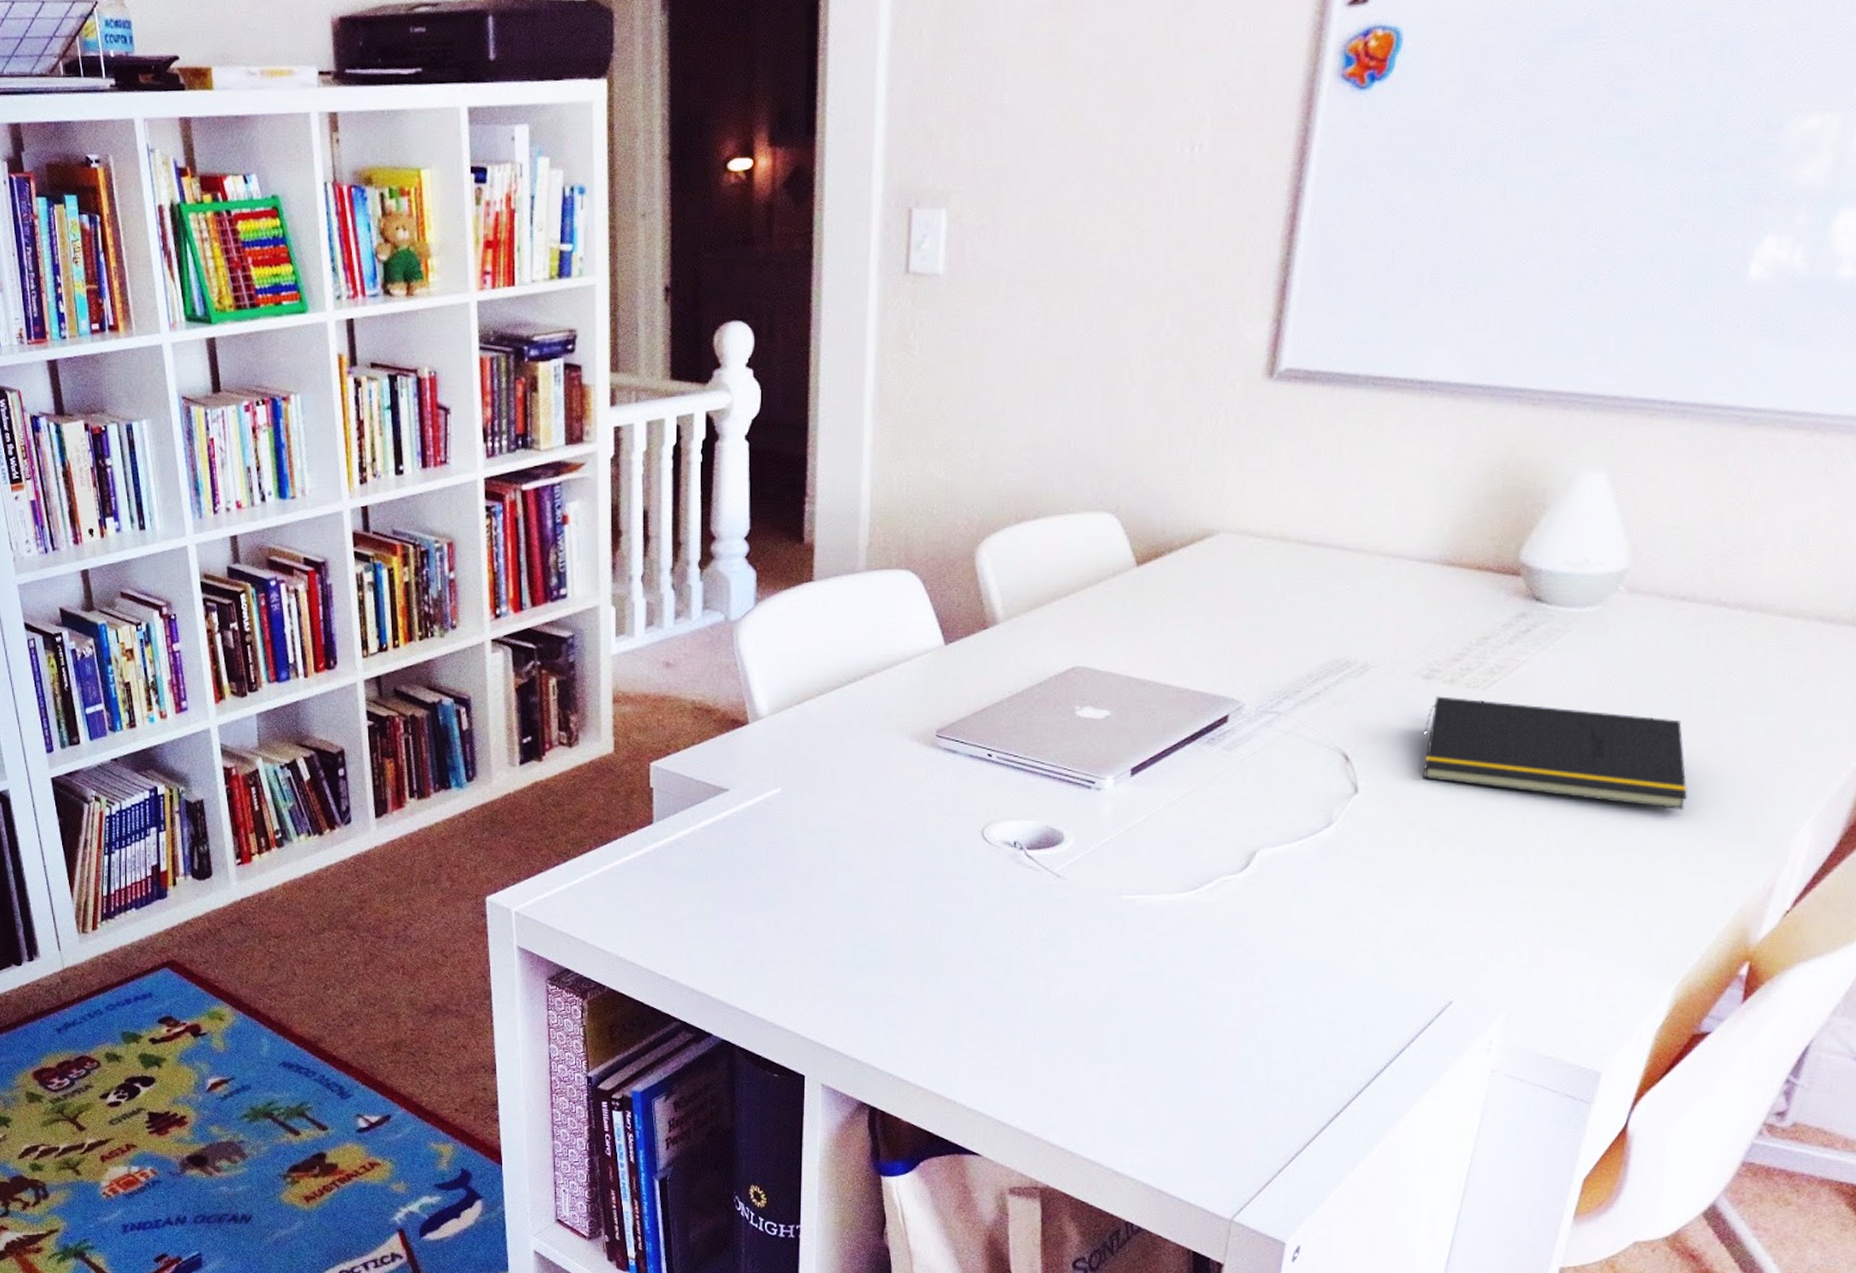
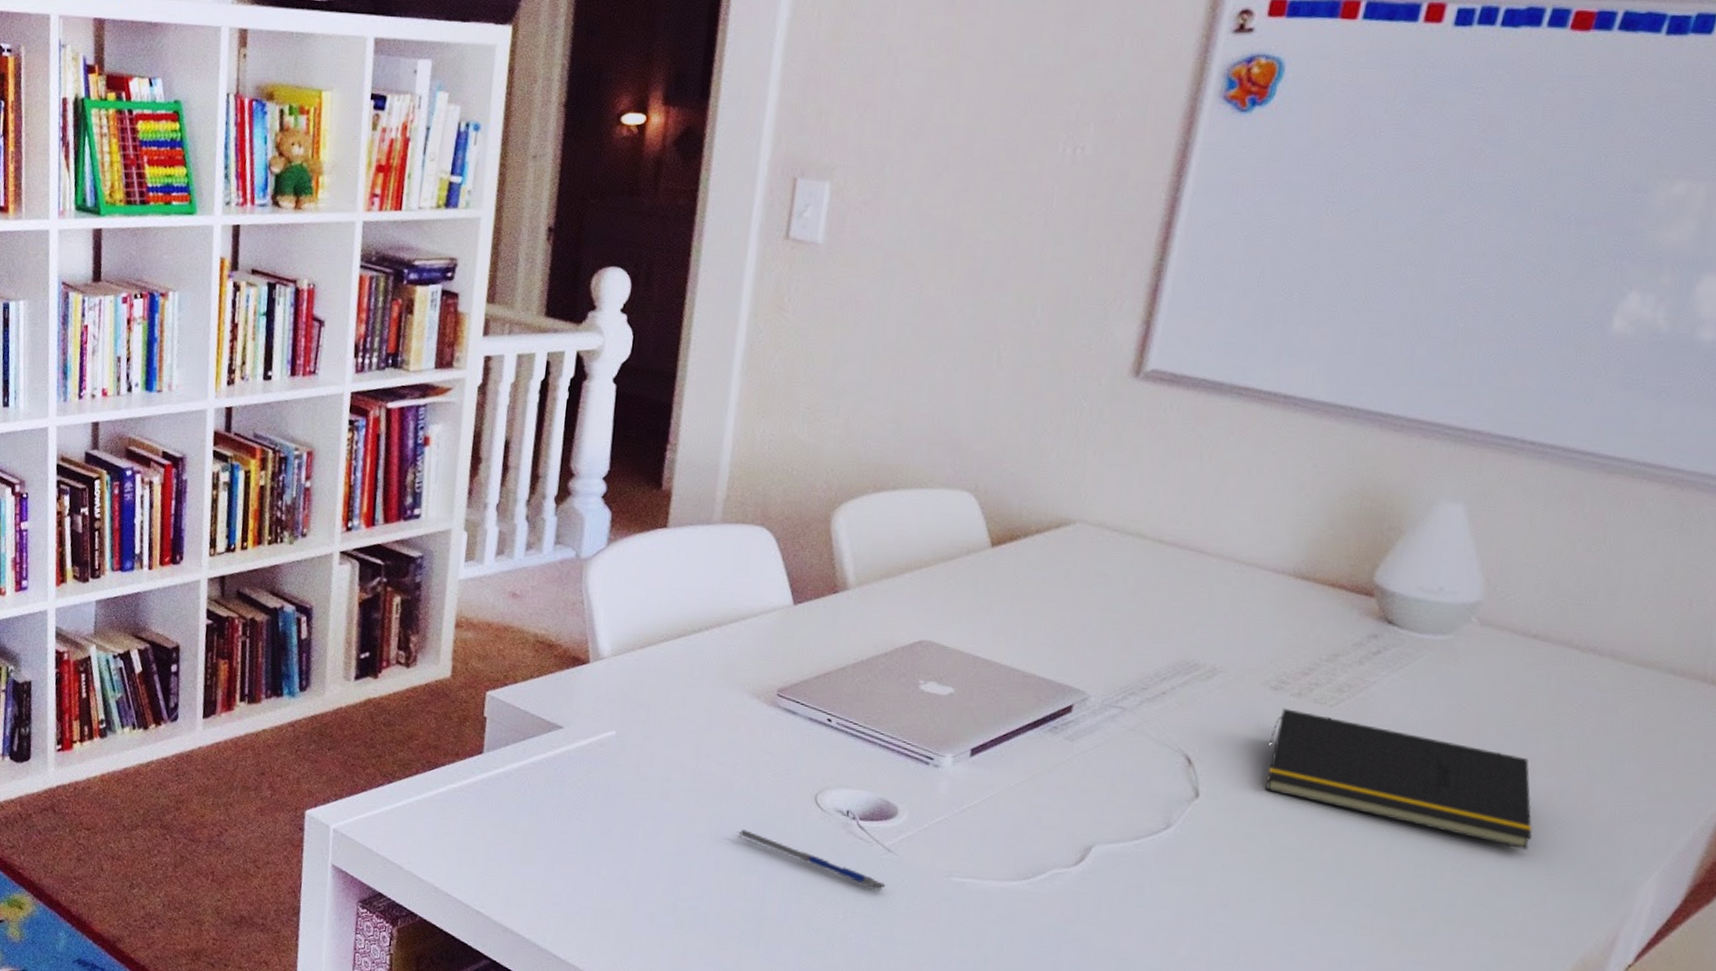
pen: none [908,871,1058,917] -> present [737,829,886,892]

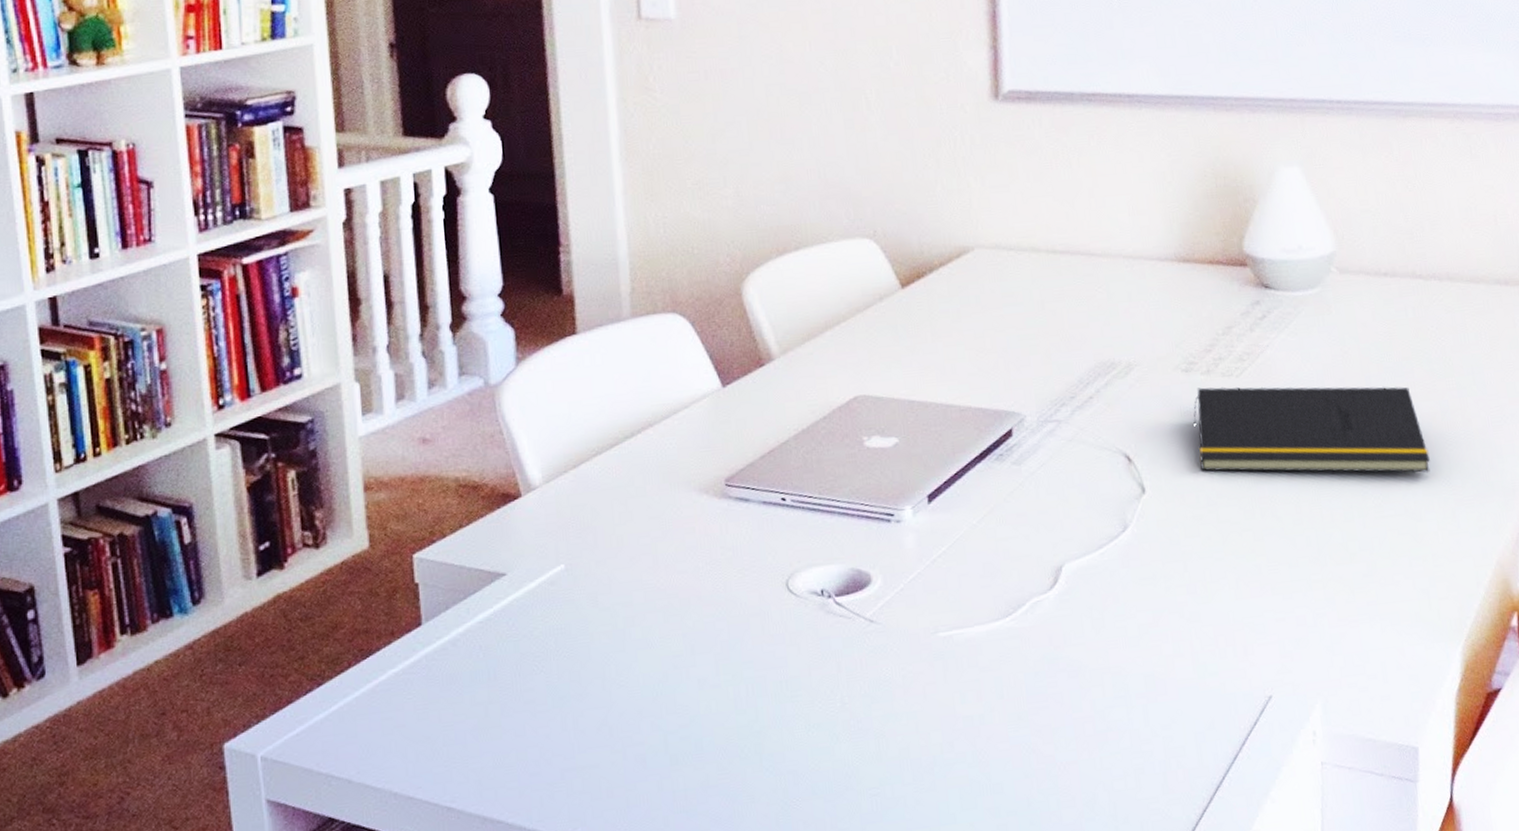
pen: present [737,829,886,892] -> none [714,637,876,668]

